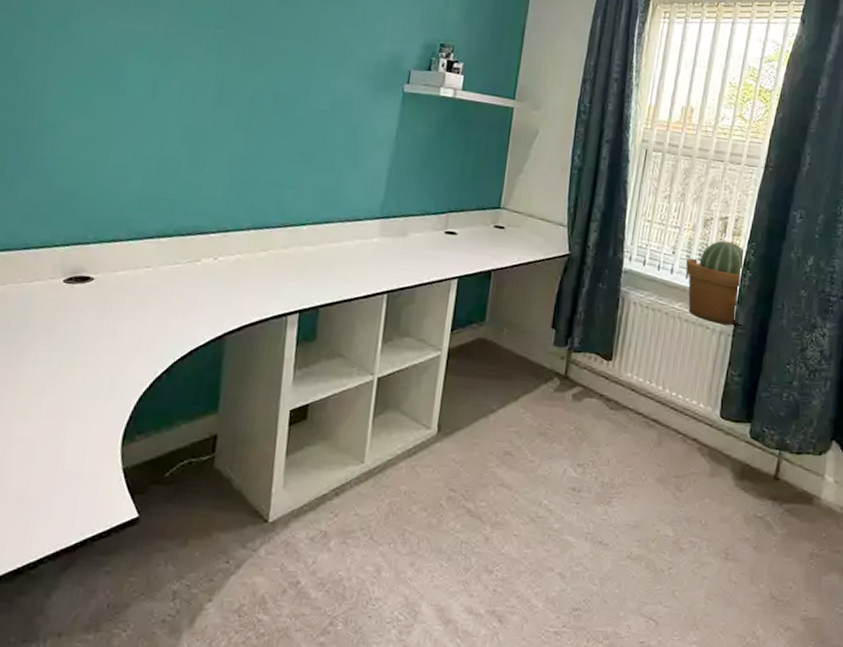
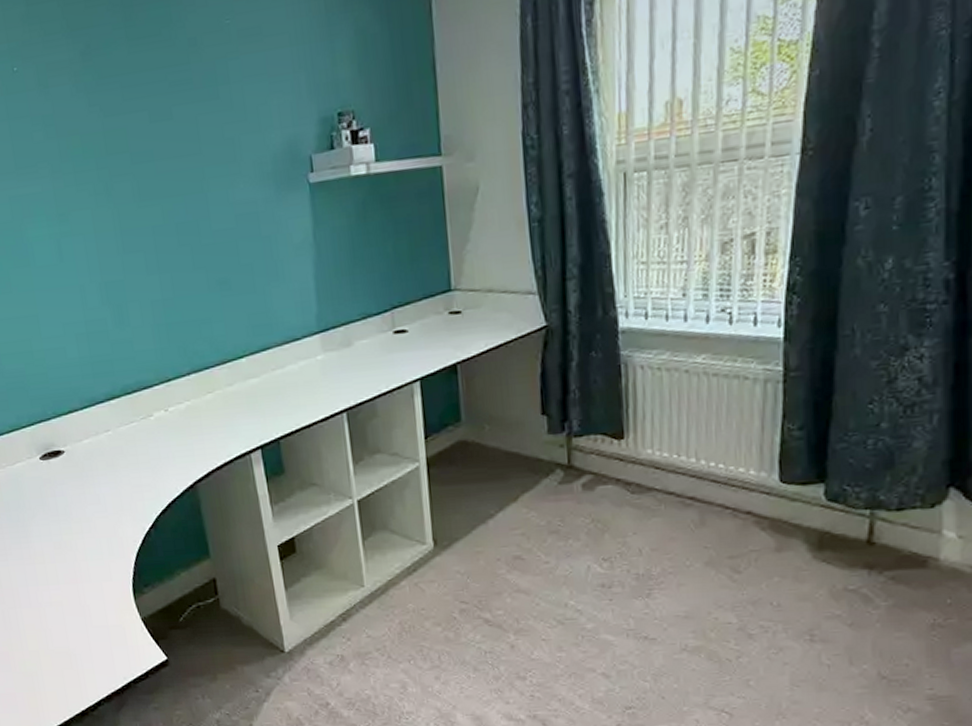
potted cactus: present [685,240,746,326] -> none [702,263,795,371]

